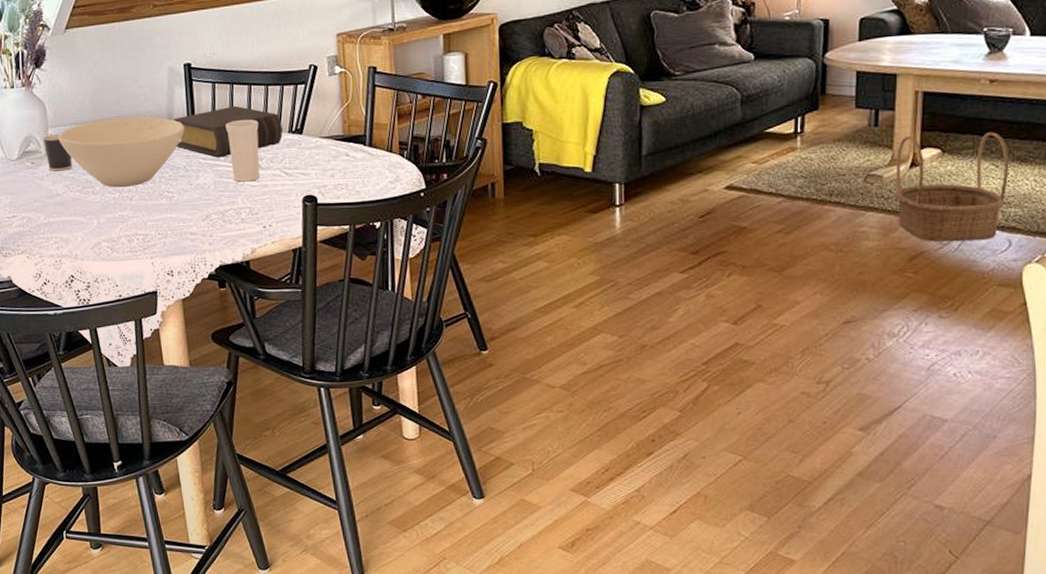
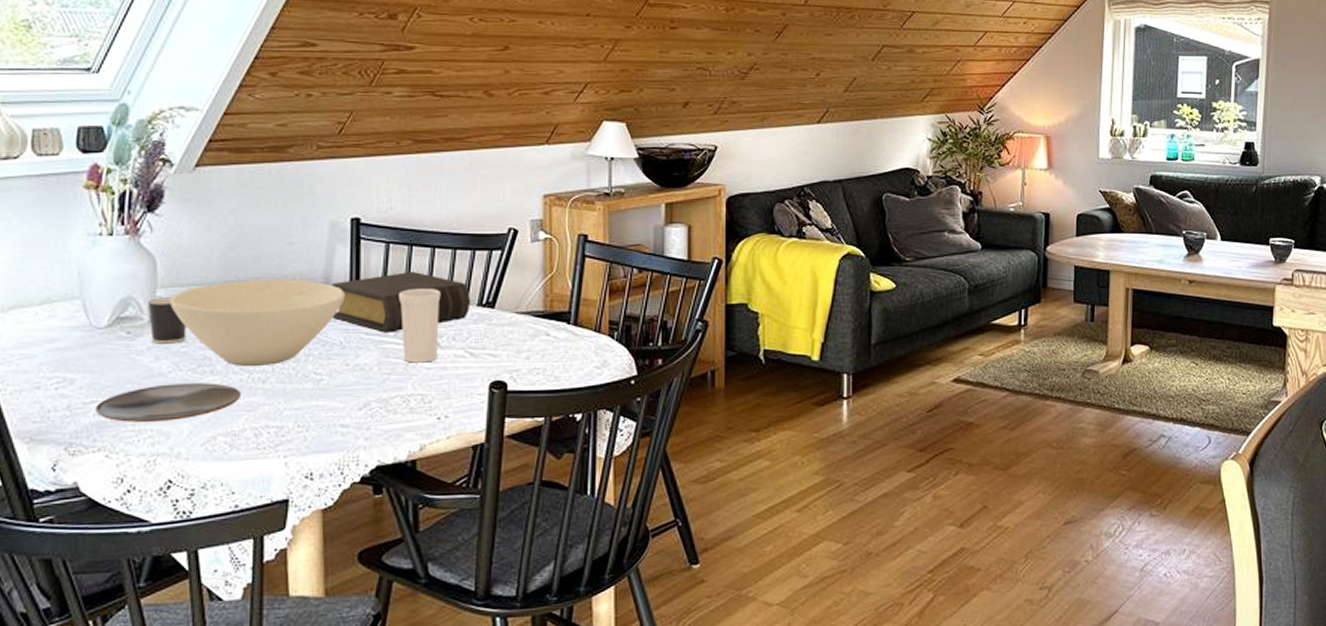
plate: none [16,200,116,232] -> present [95,383,242,422]
basket: present [894,132,1010,242] -> none [1109,331,1207,438]

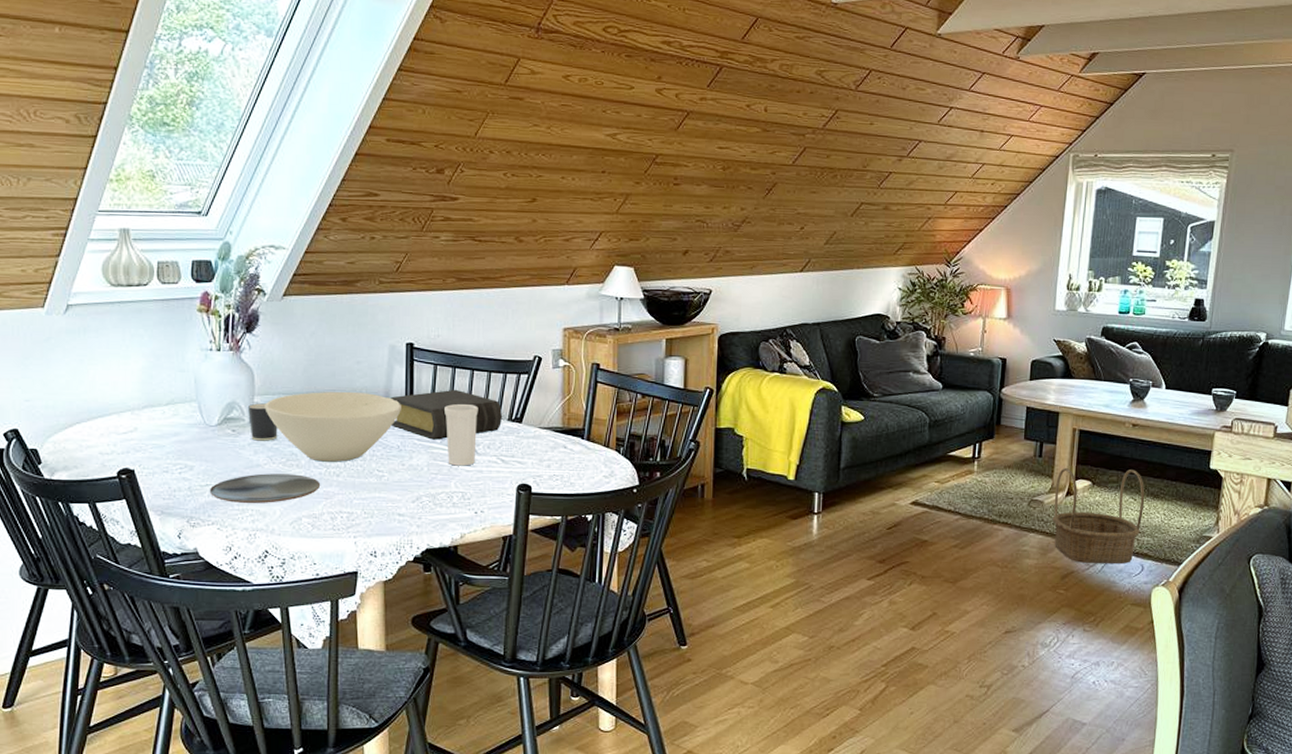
basket: none [1109,331,1207,438] -> present [1052,468,1145,563]

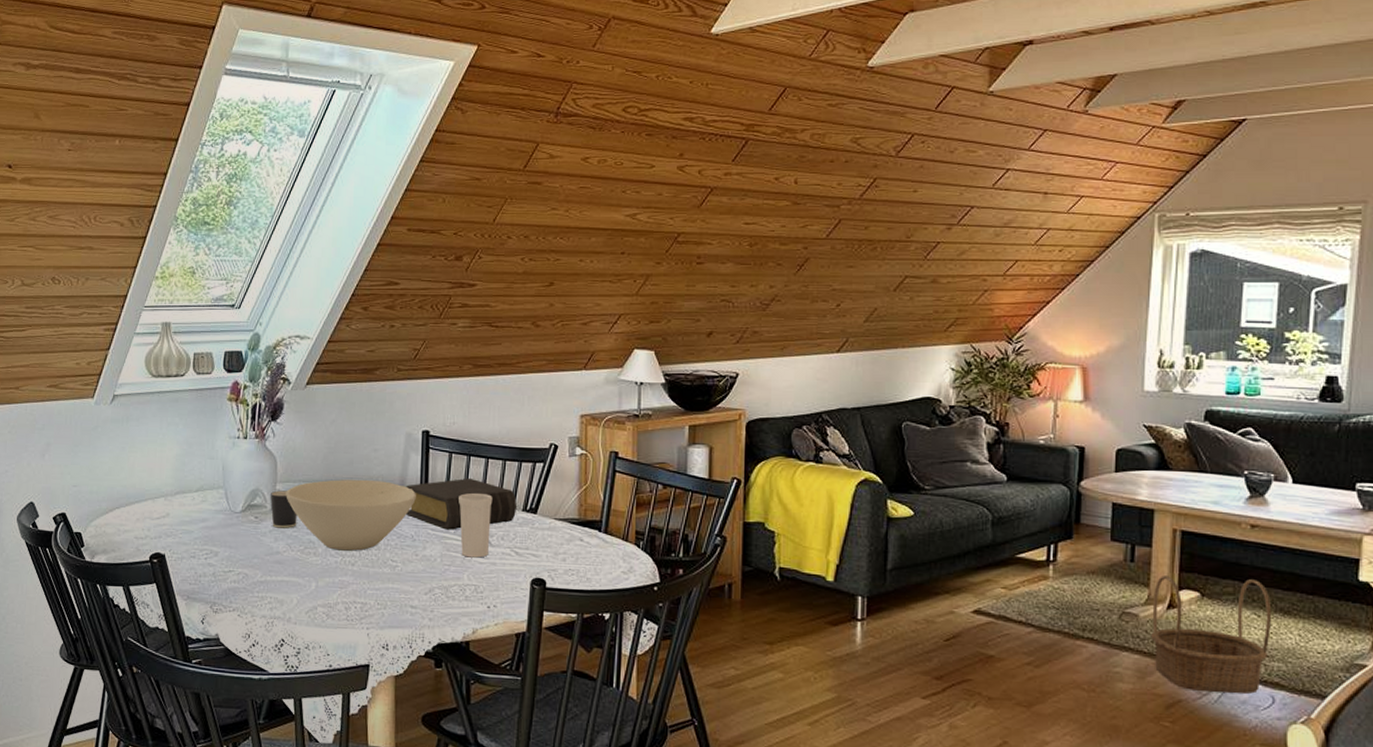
plate: present [209,473,321,503] -> none [231,561,337,591]

